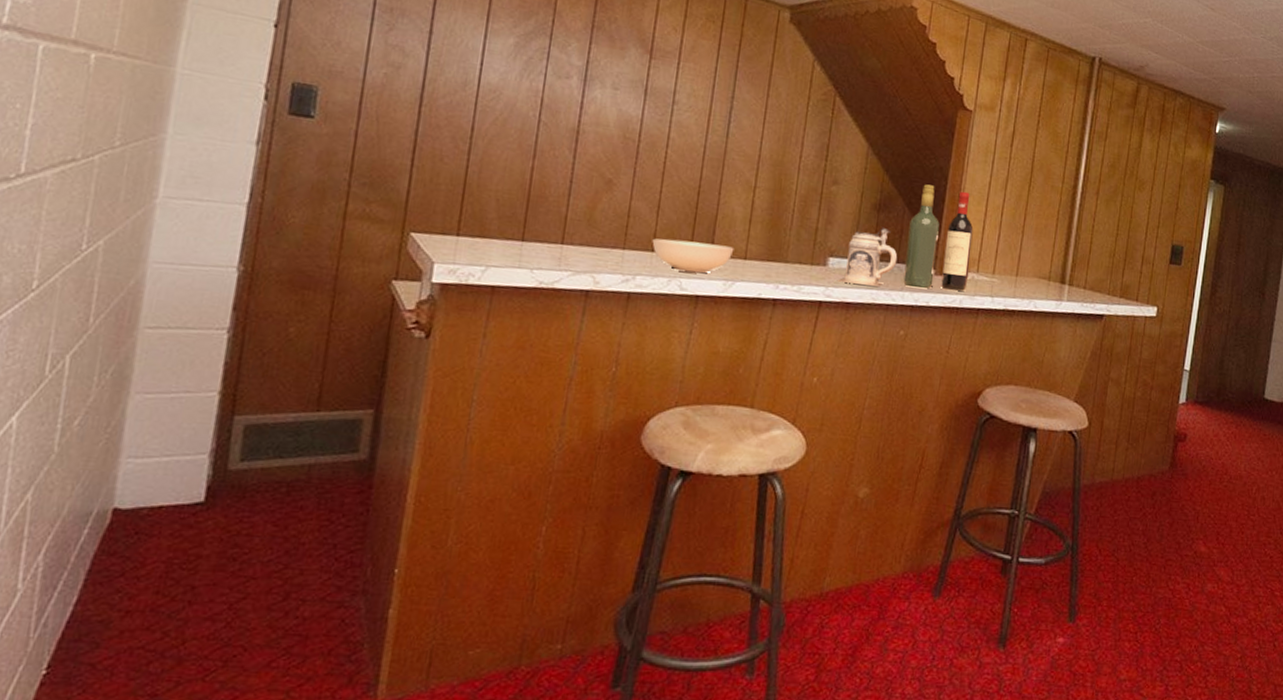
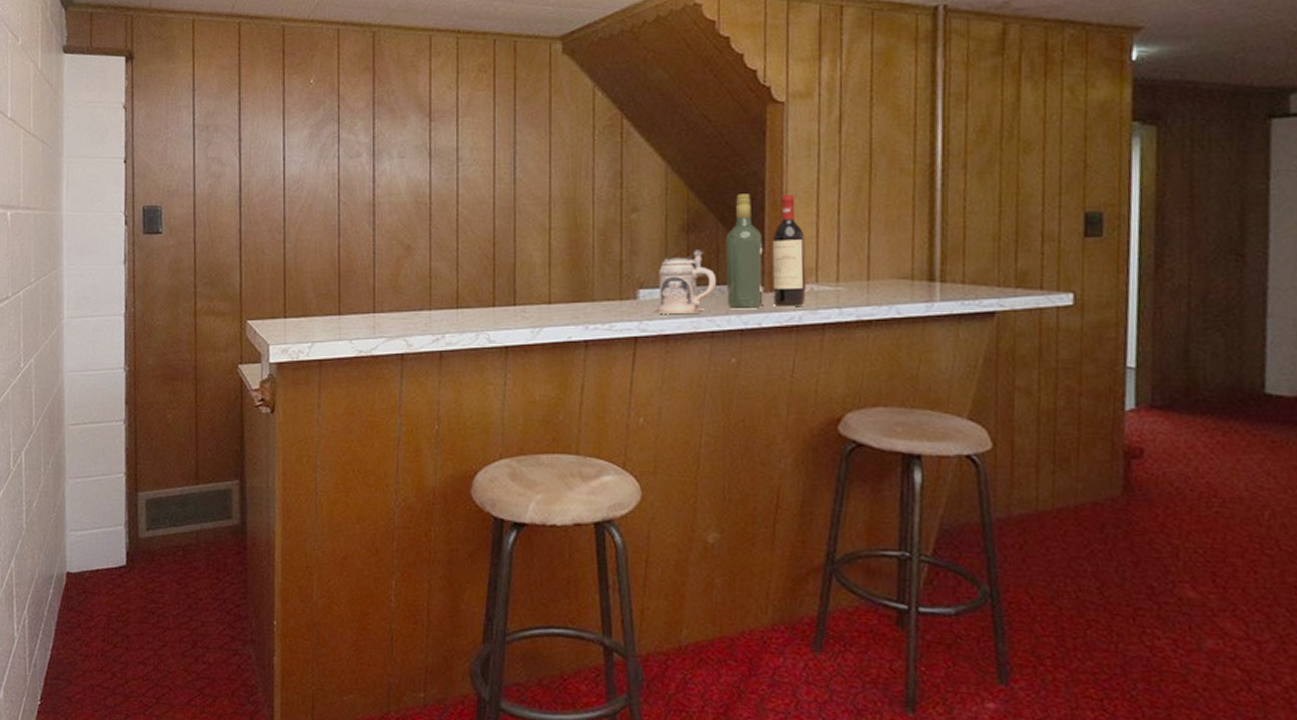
bowl: present [652,238,734,274] -> none [456,293,537,324]

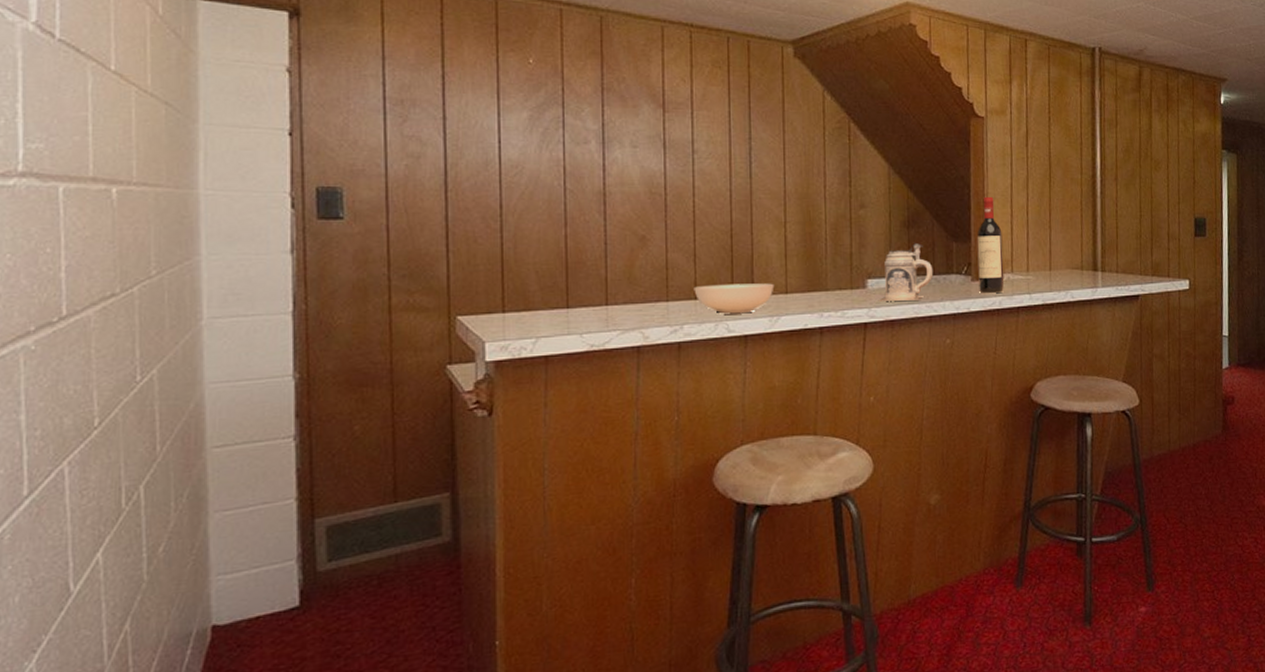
bowl: none [456,293,537,324] -> present [694,283,775,314]
wine bottle: present [726,194,763,310] -> none [940,195,971,297]

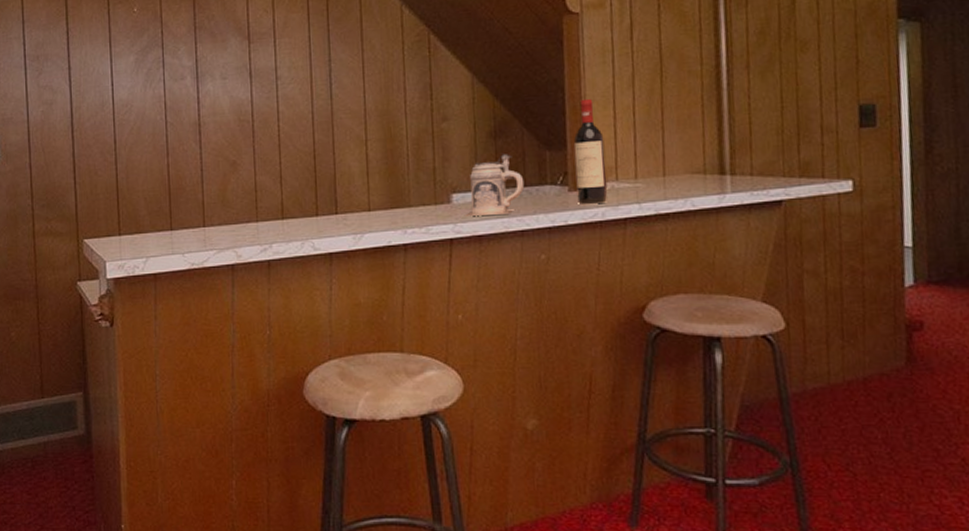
bowl: present [694,283,775,314] -> none [280,201,357,233]

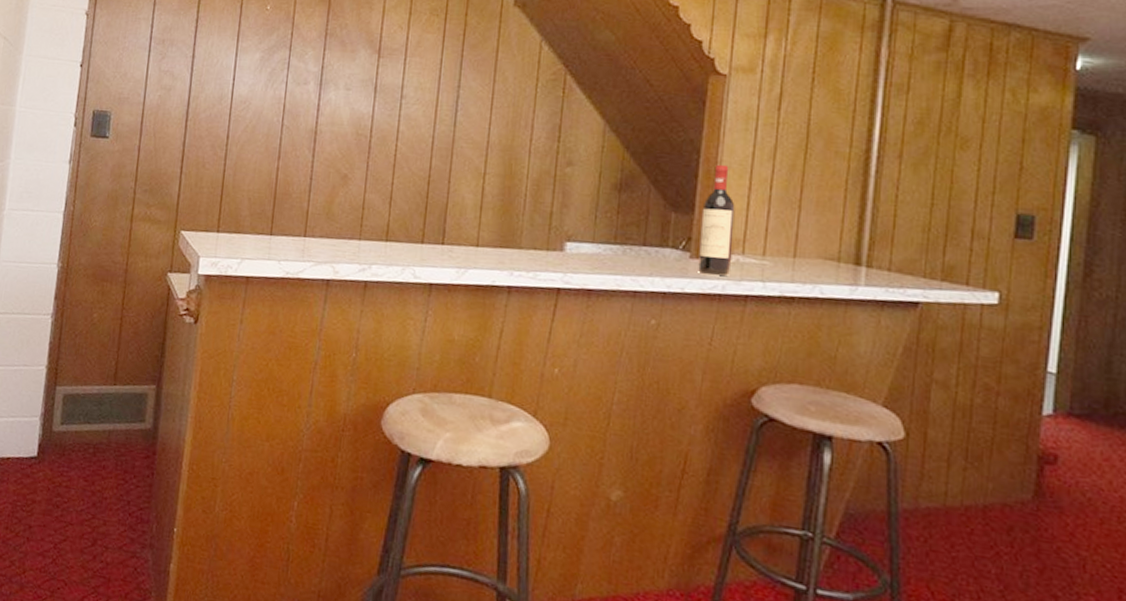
beer mug: present [464,153,525,216] -> none [575,207,644,272]

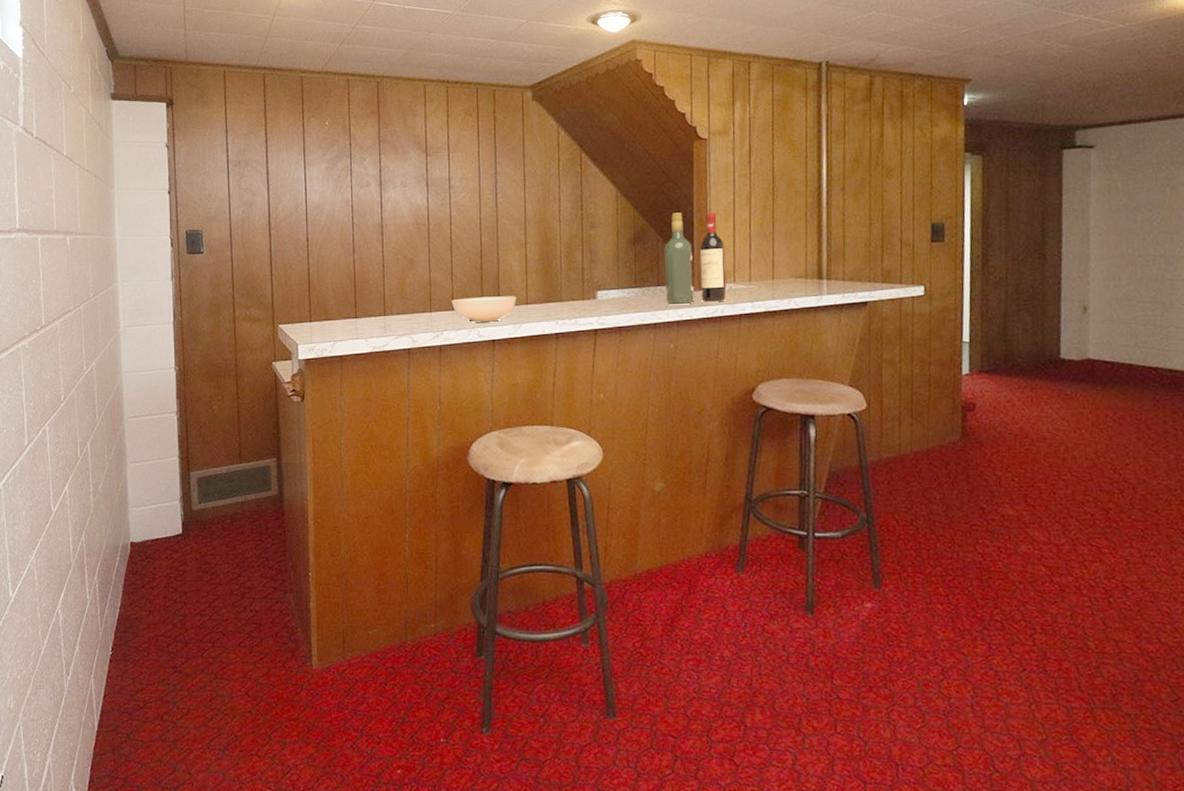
bowl: none [385,228,466,262] -> present [451,296,517,322]
wine bottle: none [652,159,693,274] -> present [664,212,694,305]

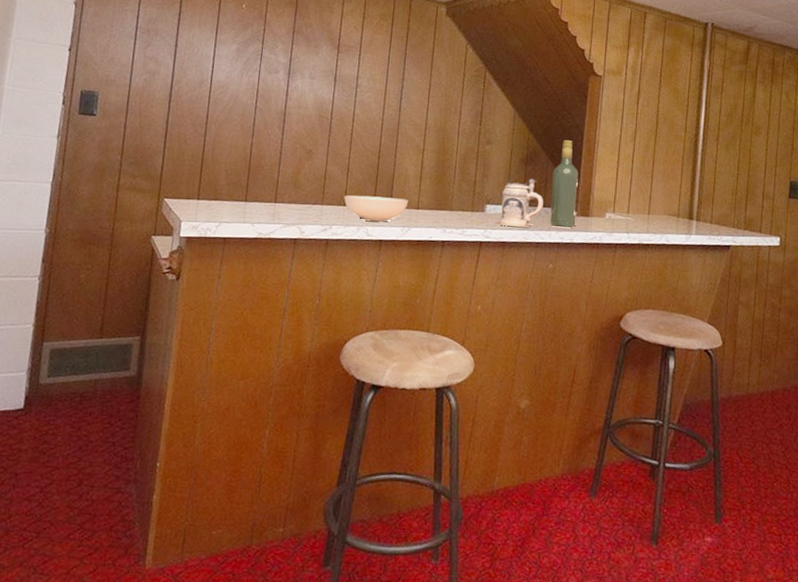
beer mug: none [607,257,658,310] -> present [493,177,544,227]
wine bottle: present [699,212,726,303] -> none [582,144,608,230]

